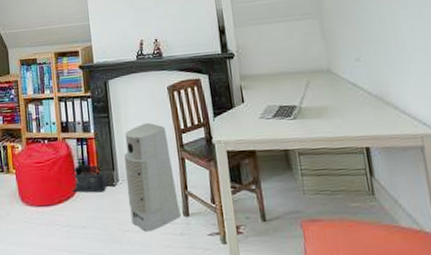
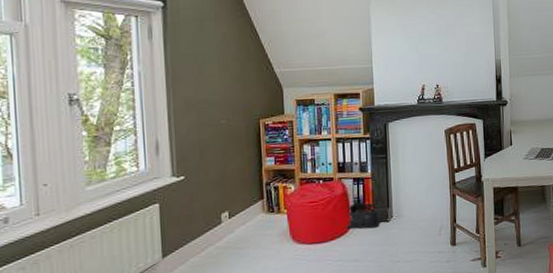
air purifier: present [124,122,180,232] -> none [400,162,448,261]

